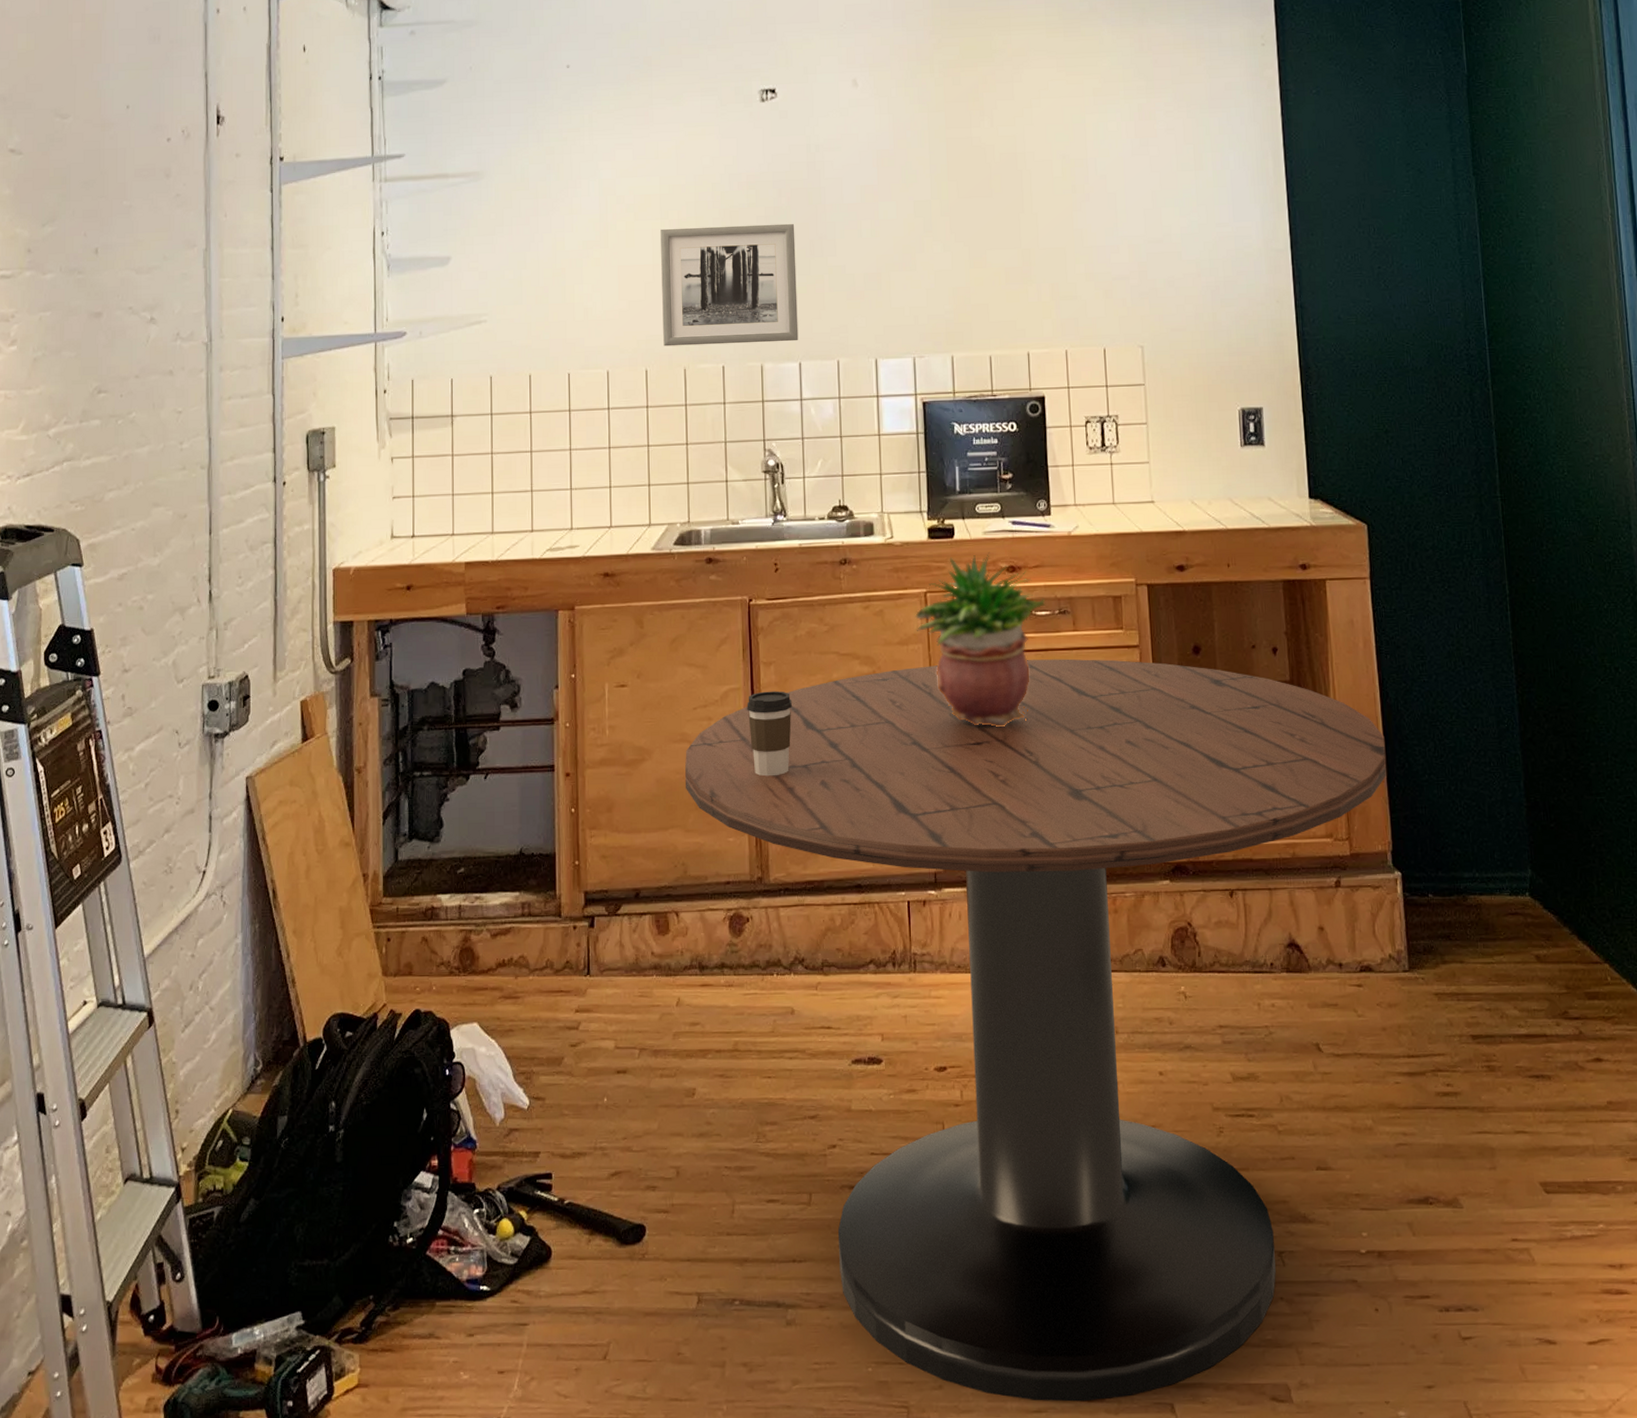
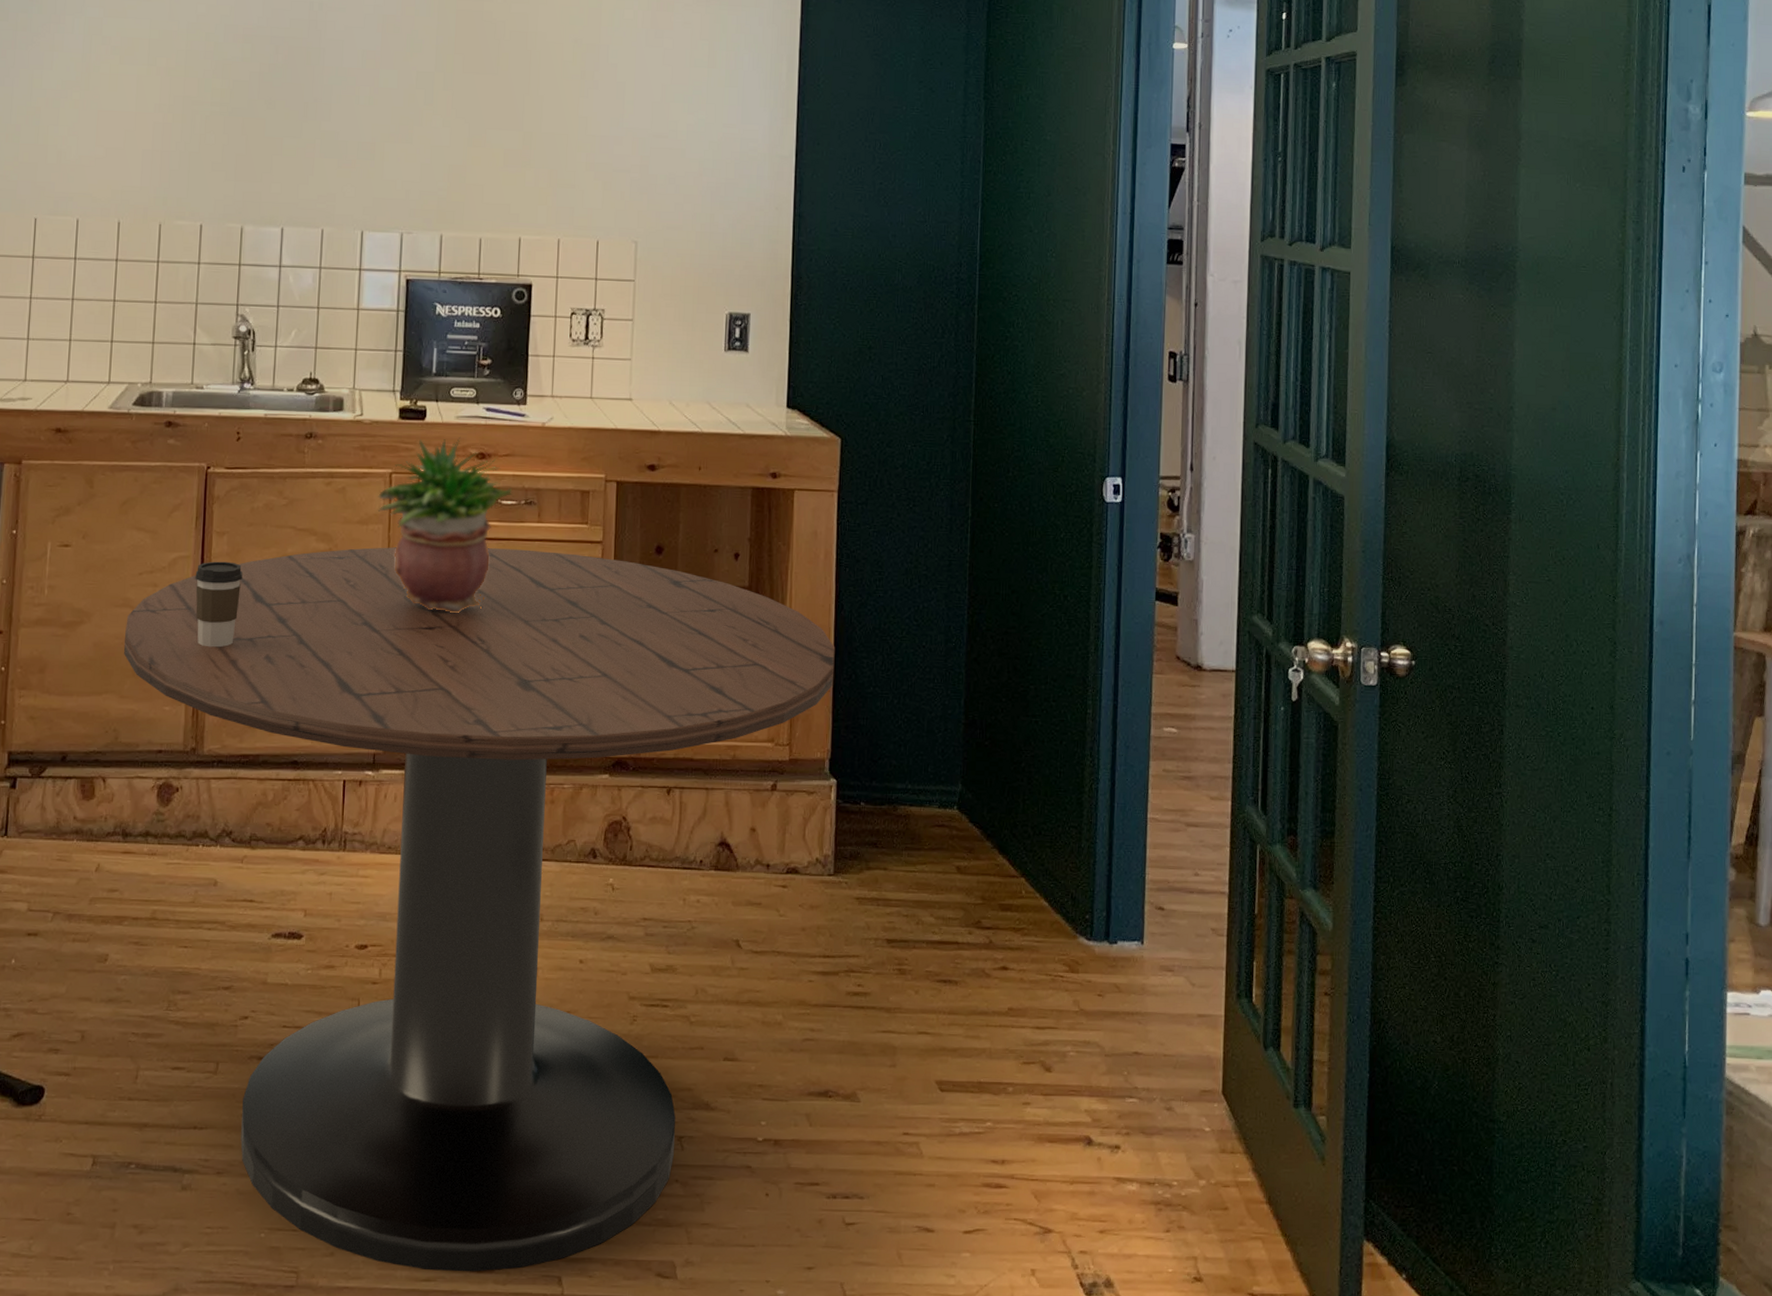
wall art: present [660,223,799,347] -> none [139,75,290,205]

